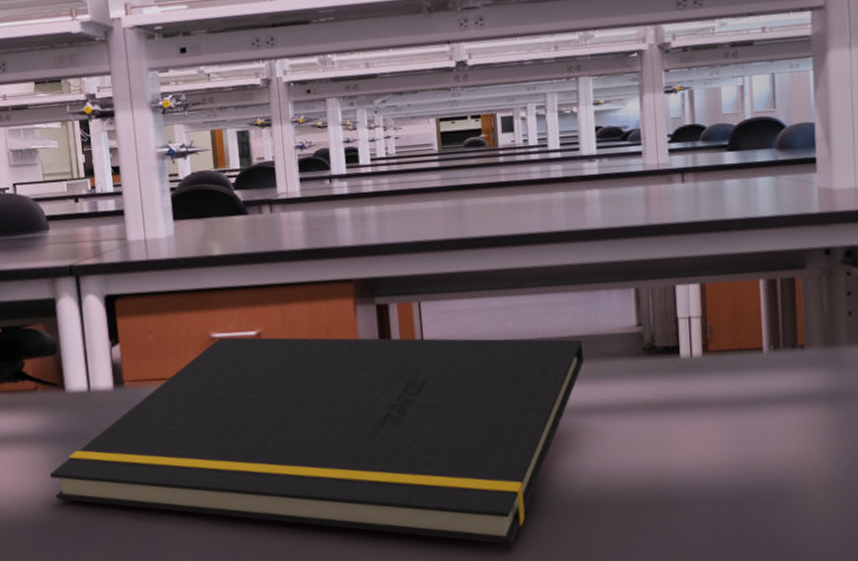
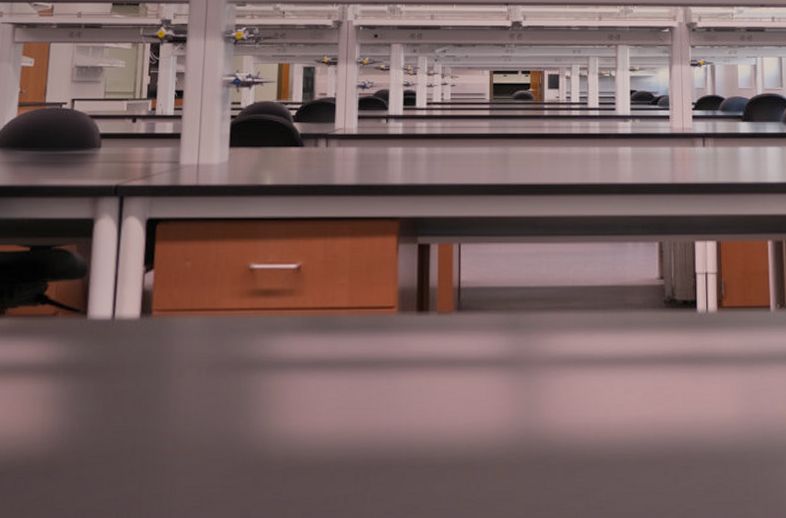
notepad: present [49,337,584,545] -> none [52,269,609,503]

